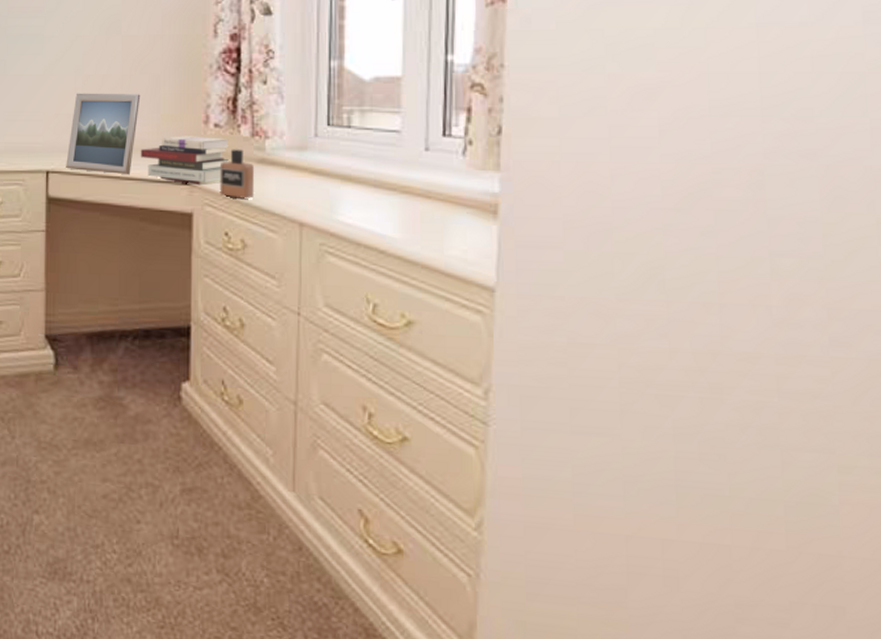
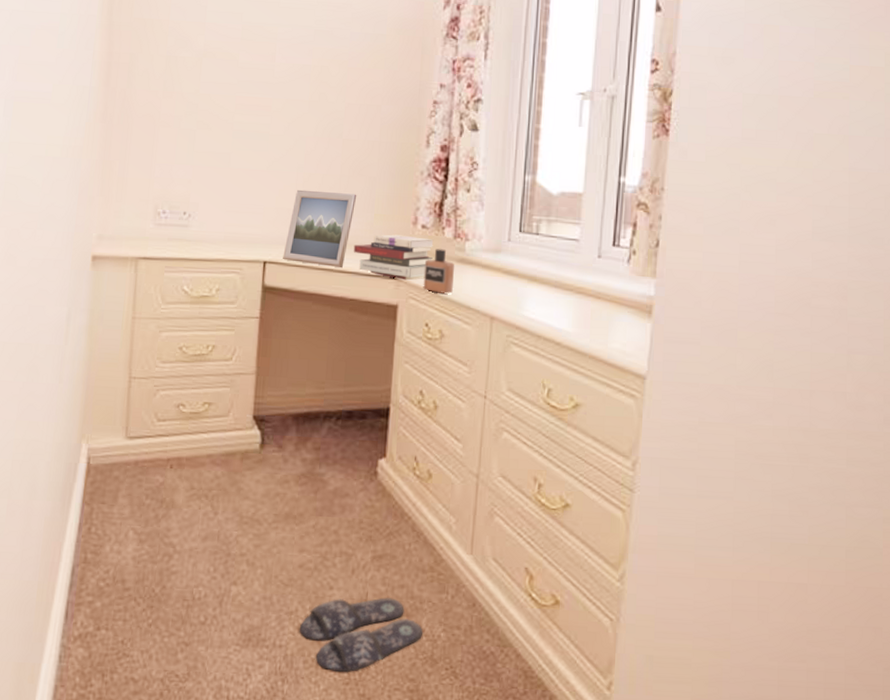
slippers: none [108,534,244,616] -> present [300,597,424,673]

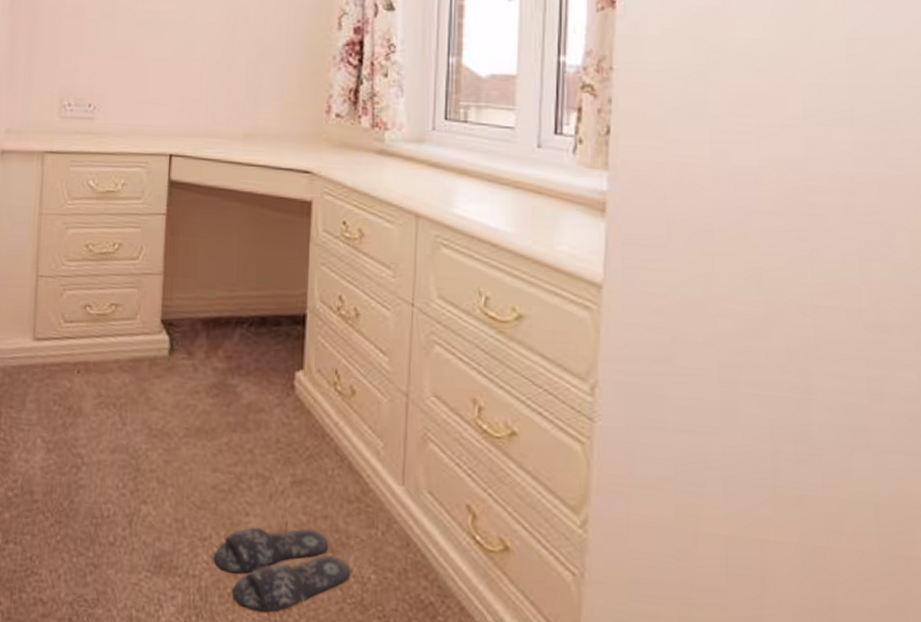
picture frame: present [283,189,357,268] -> none [189,78,265,162]
books: present [353,234,434,281] -> none [262,124,349,175]
perfume: present [423,249,454,294] -> none [339,139,373,189]

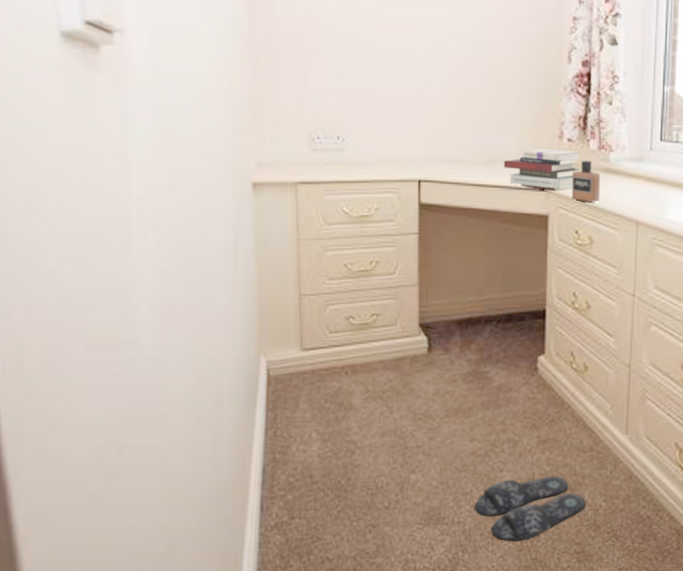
books: none [262,124,349,175] -> present [503,149,579,192]
perfume: none [339,139,373,189] -> present [571,160,600,202]

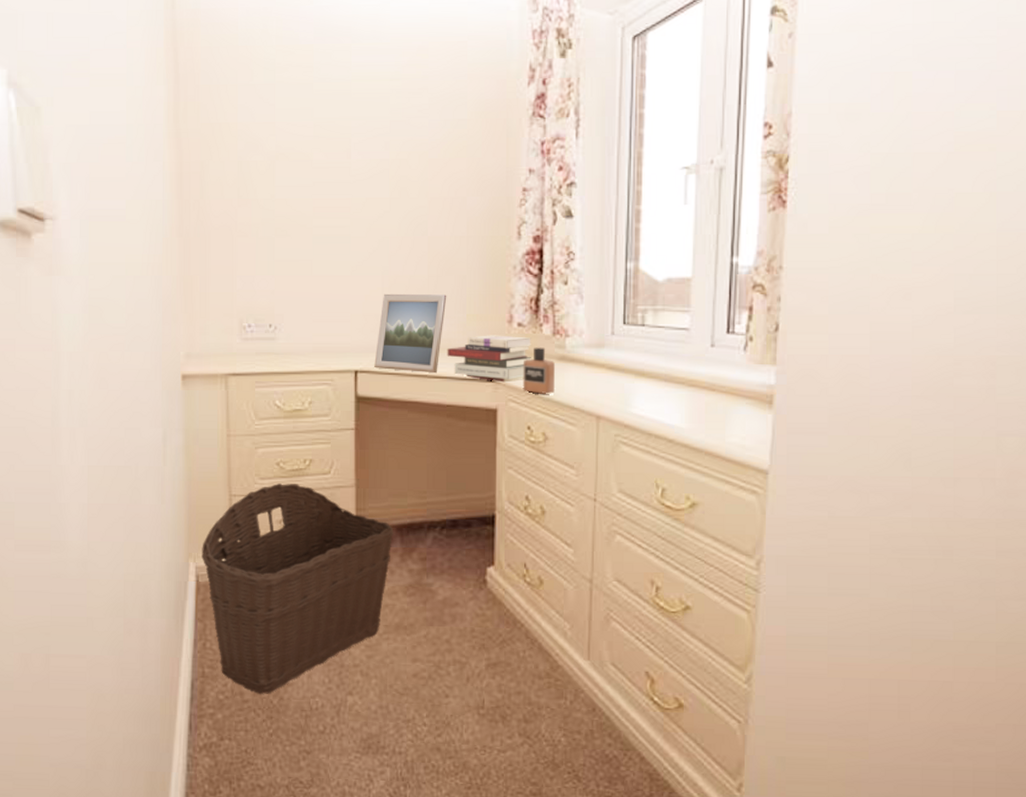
wicker basket: none [272,283,454,475] -> present [202,483,394,694]
picture frame: none [436,110,504,183] -> present [374,293,447,374]
slippers: present [475,476,587,542] -> none [418,704,543,778]

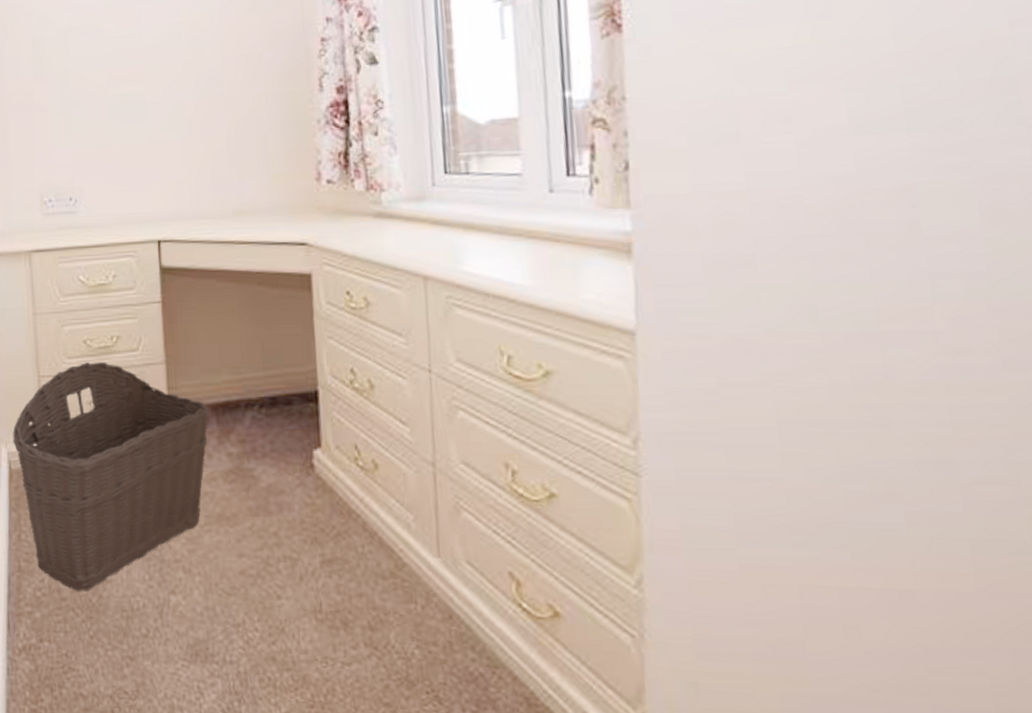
picture frame: present [374,293,447,374] -> none [177,155,249,239]
books: present [447,335,531,383] -> none [252,194,345,245]
perfume: present [522,347,555,394] -> none [335,204,374,255]

